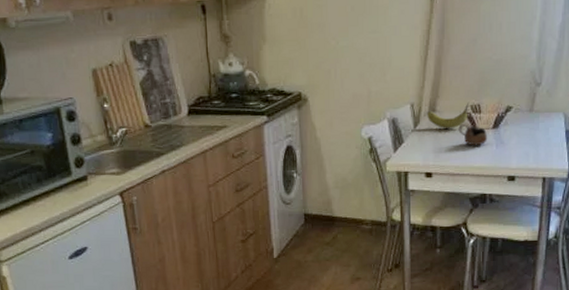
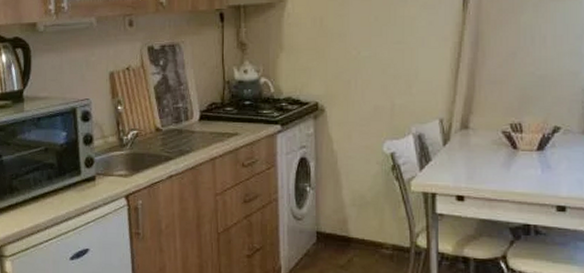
fruit: present [427,102,470,129] -> none [459,121,509,148]
cup: present [458,124,488,146] -> none [495,144,532,169]

